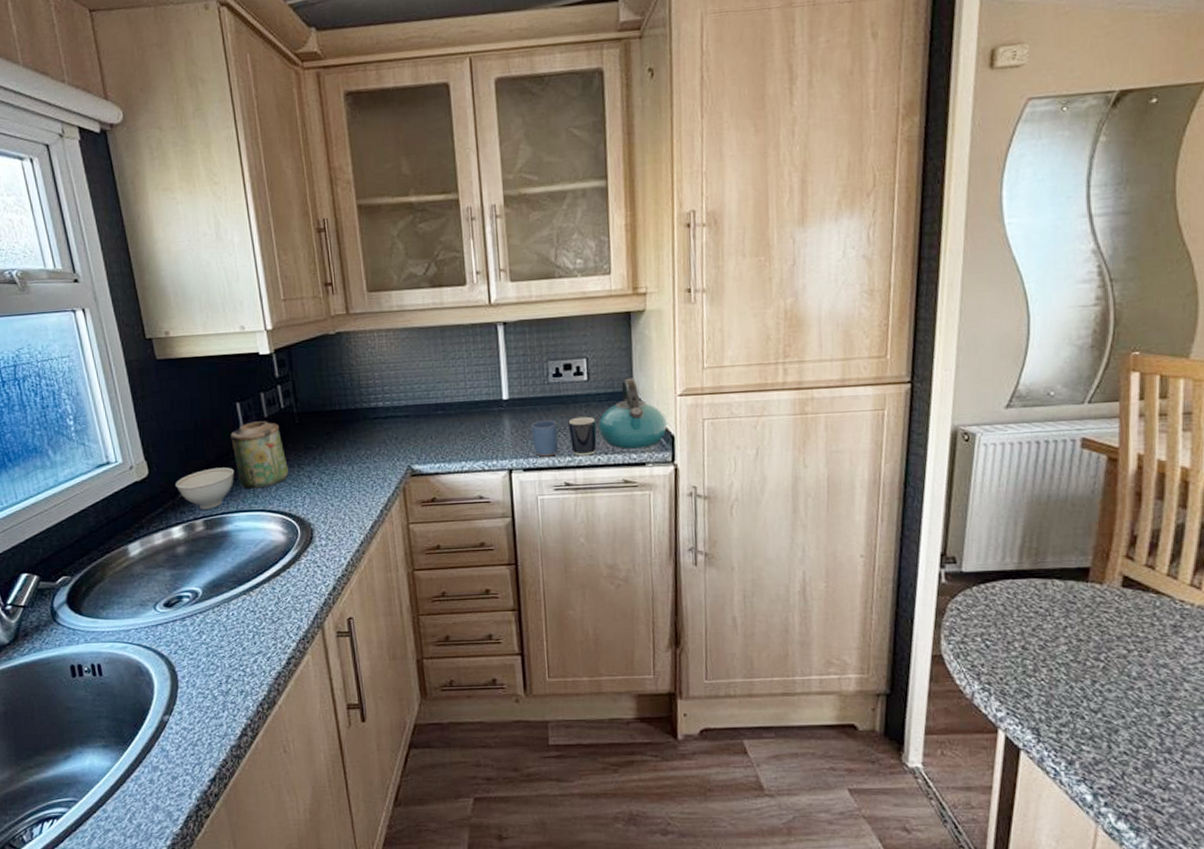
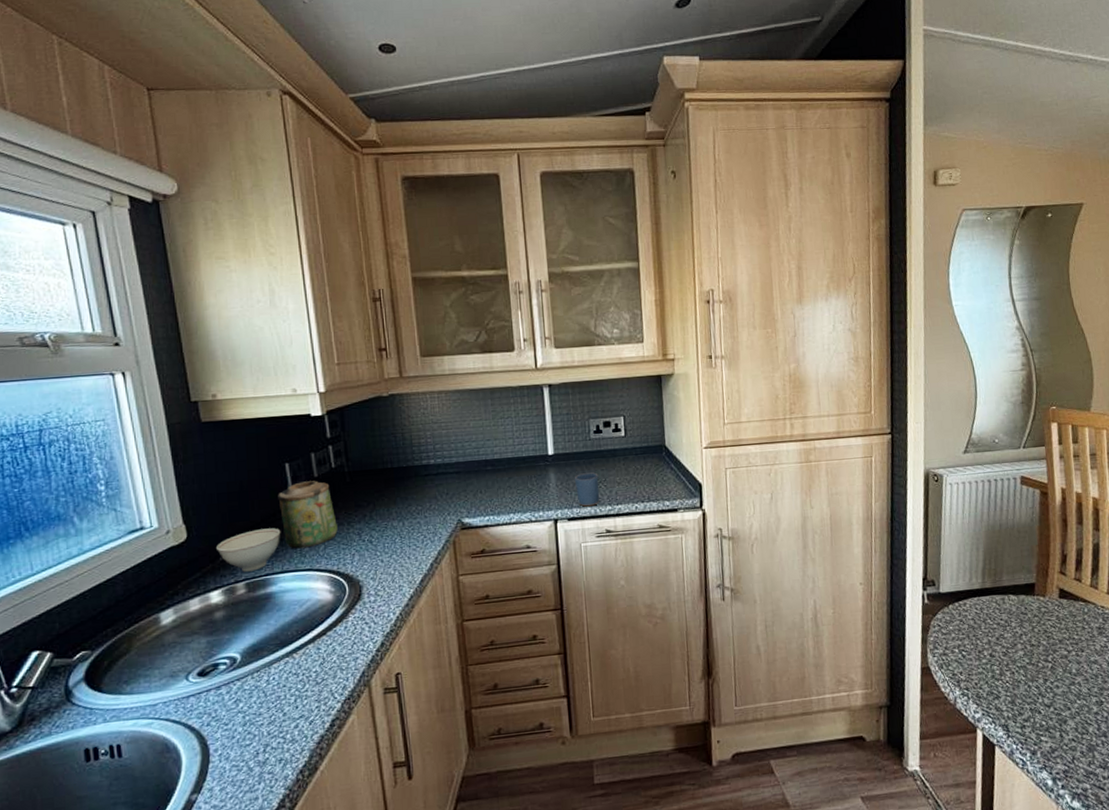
mug: present [568,416,597,456] -> none [608,468,634,505]
kettle: present [598,377,667,449] -> none [635,433,695,497]

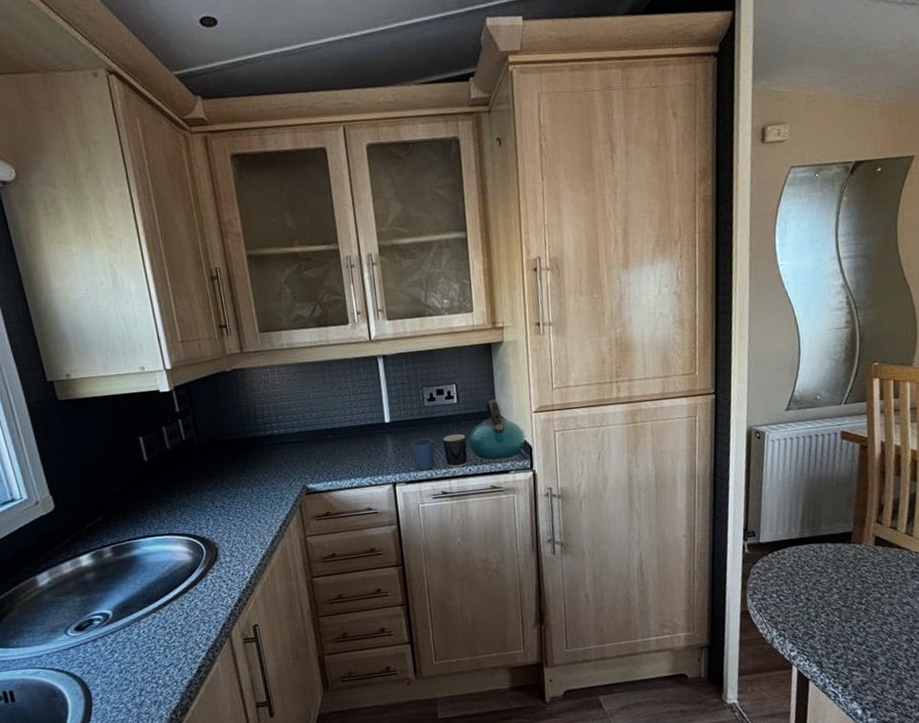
bowl: present [215,528,281,572] -> none [81,497,140,538]
canister: present [278,480,338,549] -> none [134,452,192,516]
mug: none [608,468,634,505] -> present [442,433,468,468]
kettle: none [635,433,695,497] -> present [468,399,526,460]

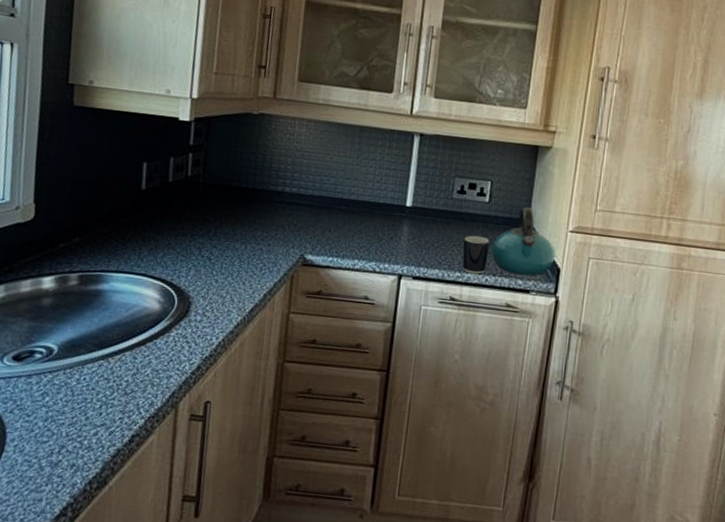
mug: present [411,438,435,471] -> none [427,232,453,269]

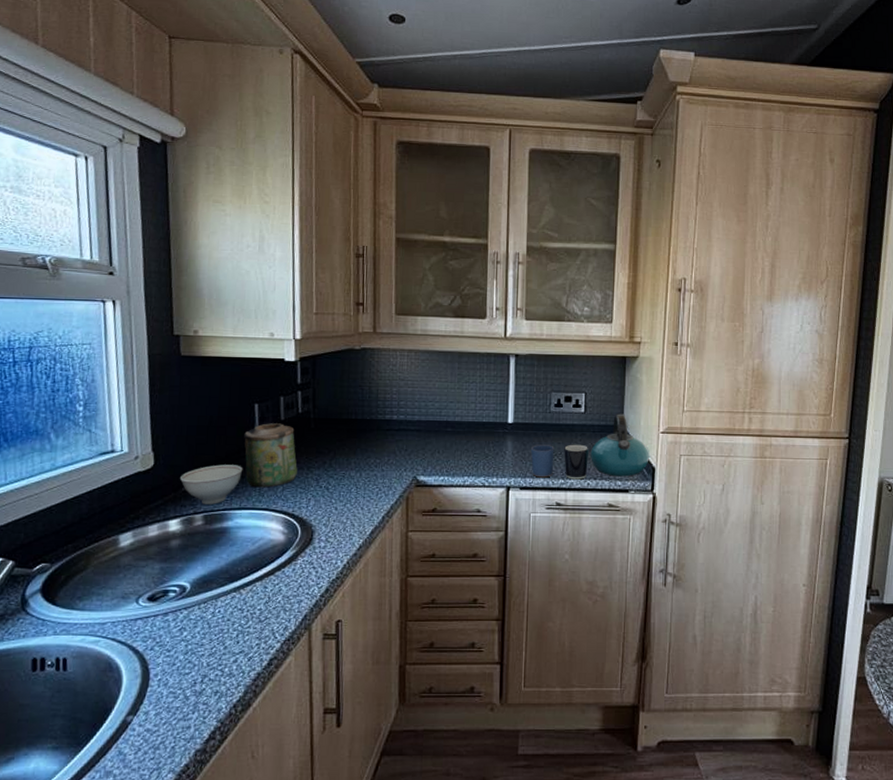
bowl: none [58,223,125,265] -> present [179,464,243,505]
canister: none [127,184,182,252] -> present [244,423,298,488]
mug: none [427,232,453,269] -> present [531,445,555,478]

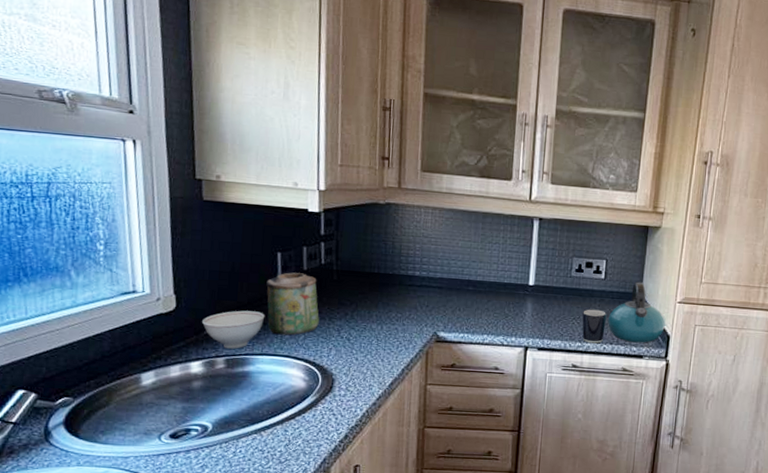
mug: present [531,445,555,478] -> none [550,307,573,340]

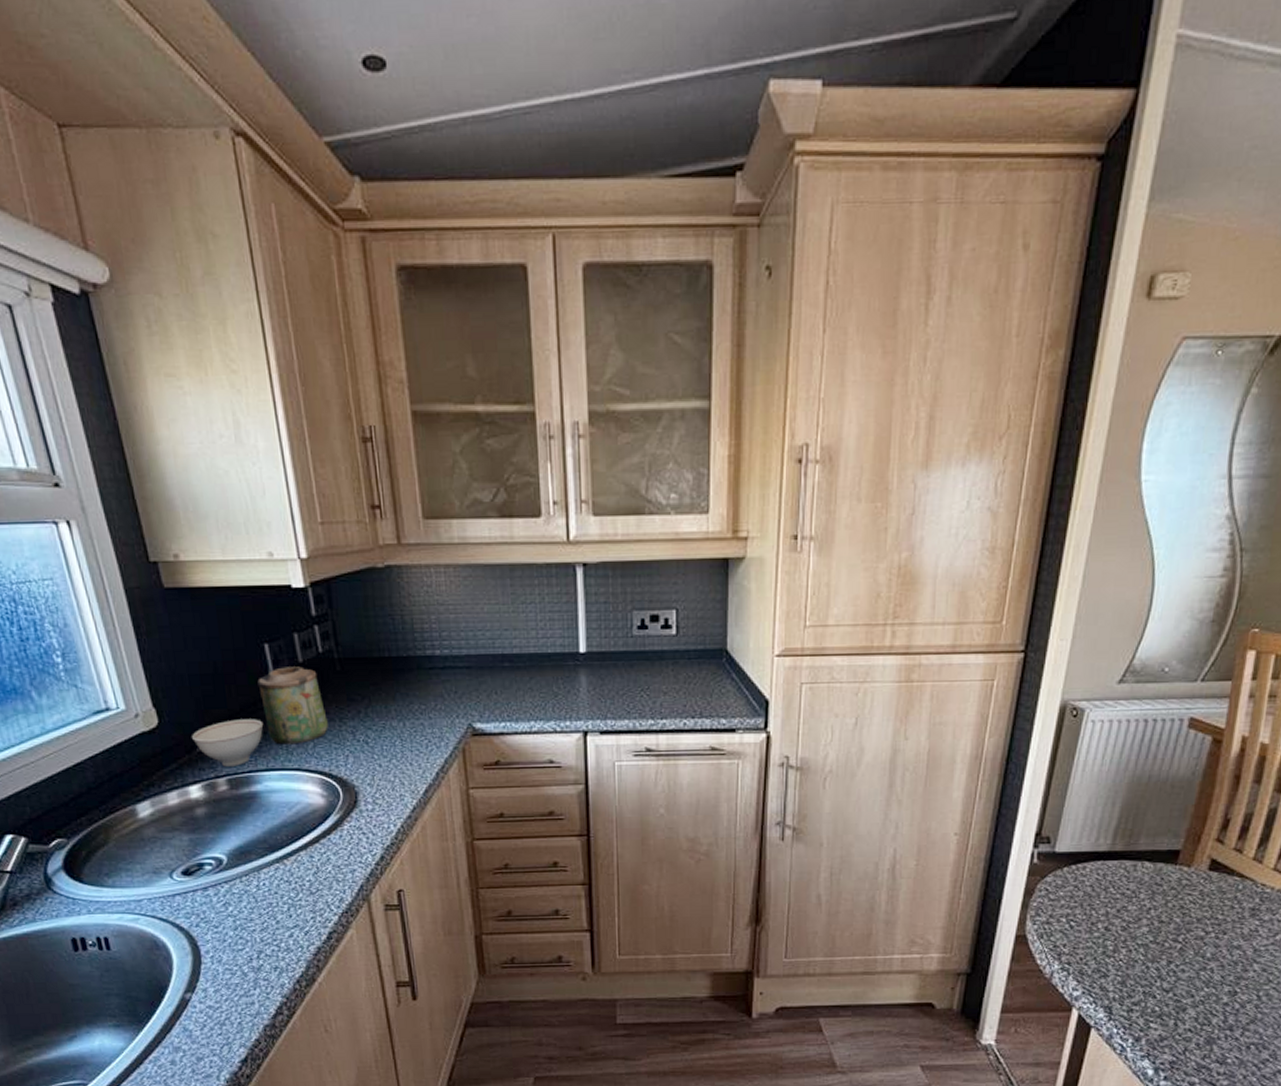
mug: present [582,309,607,344] -> none [652,675,685,719]
kettle: present [608,281,665,343] -> none [686,634,761,713]

